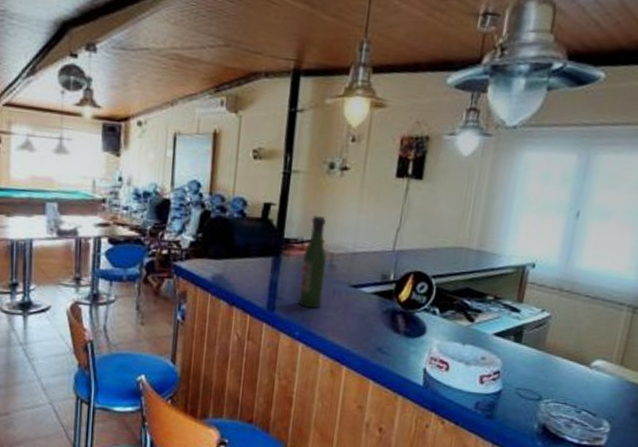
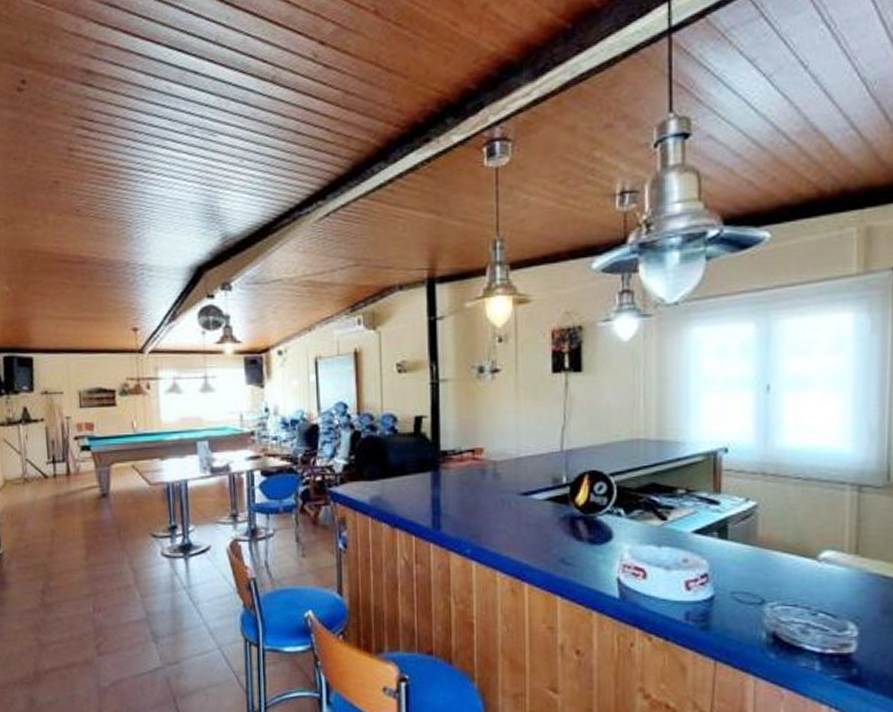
beer bottle: present [298,216,328,309] -> none [463,423,491,523]

